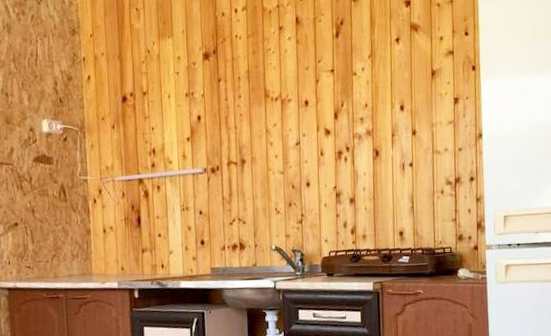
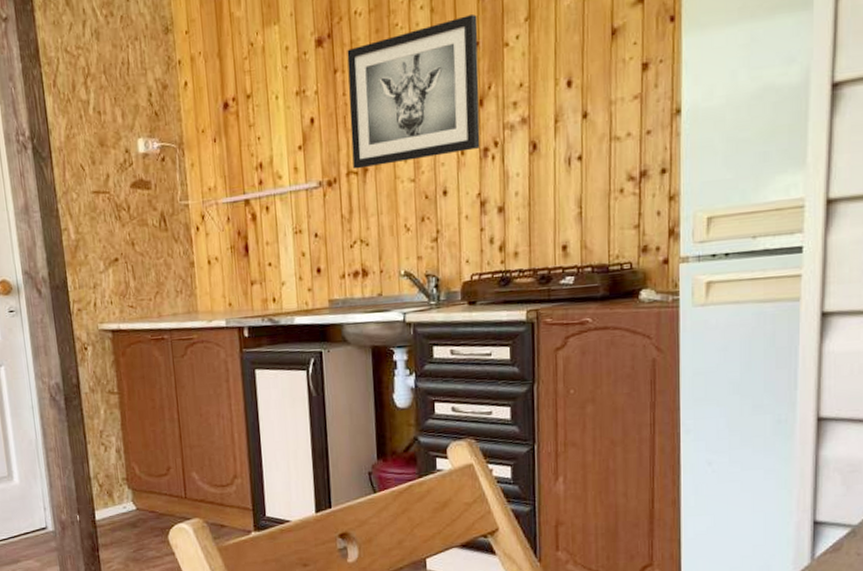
wall art: none [229,49,336,160] -> present [347,14,480,170]

